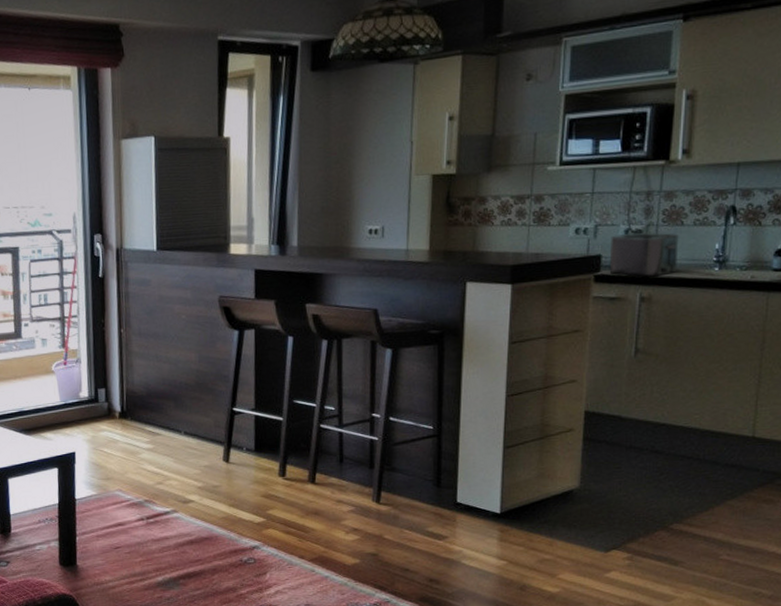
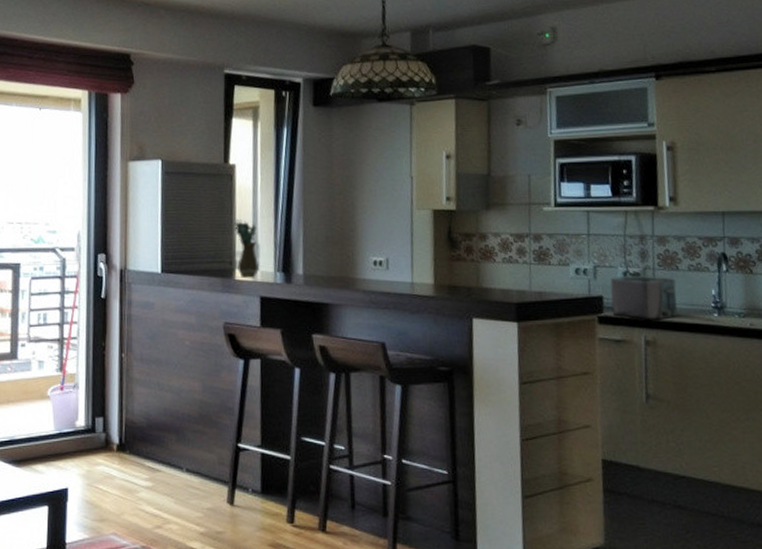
vase: none [228,194,253,253] -> present [233,219,259,279]

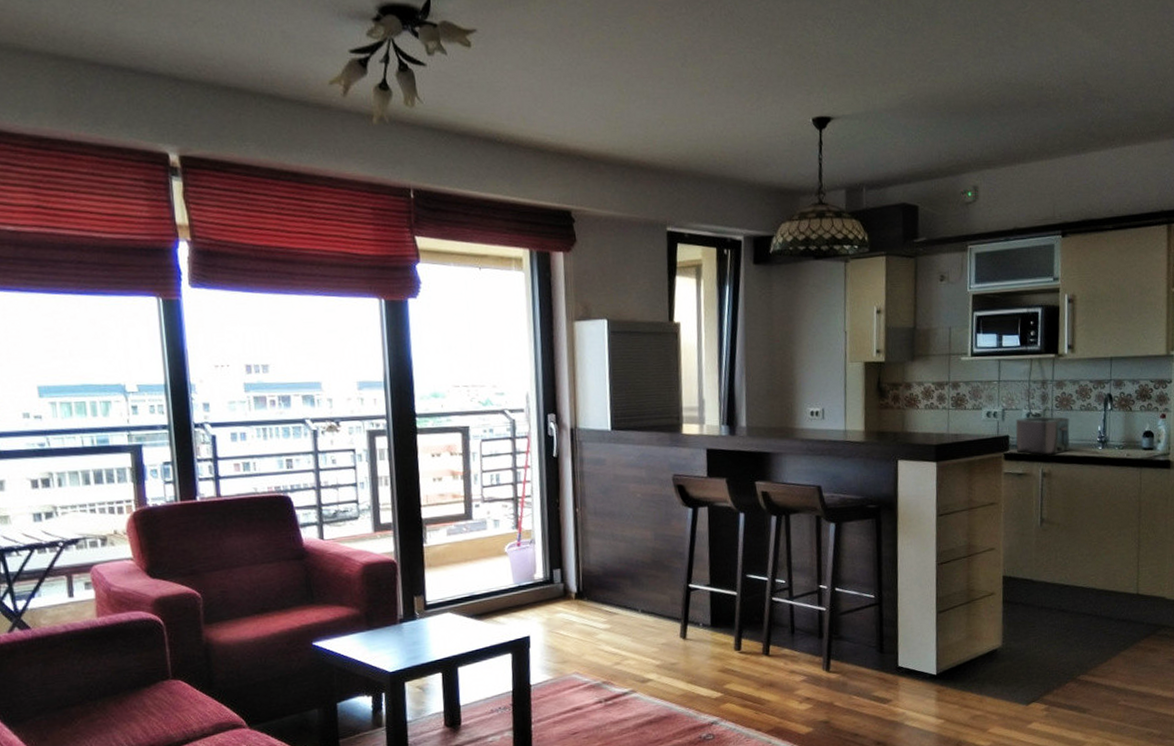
vase: present [233,219,259,279] -> none [680,376,705,433]

